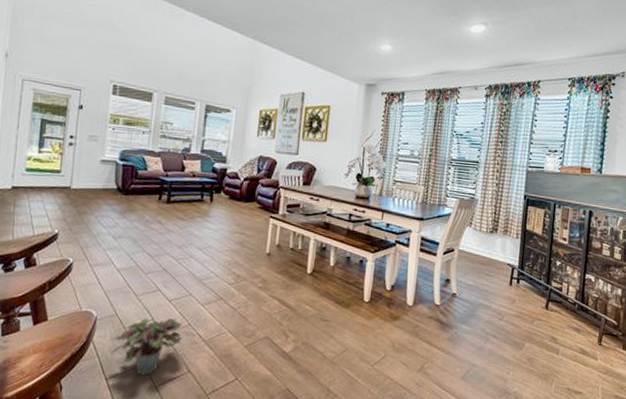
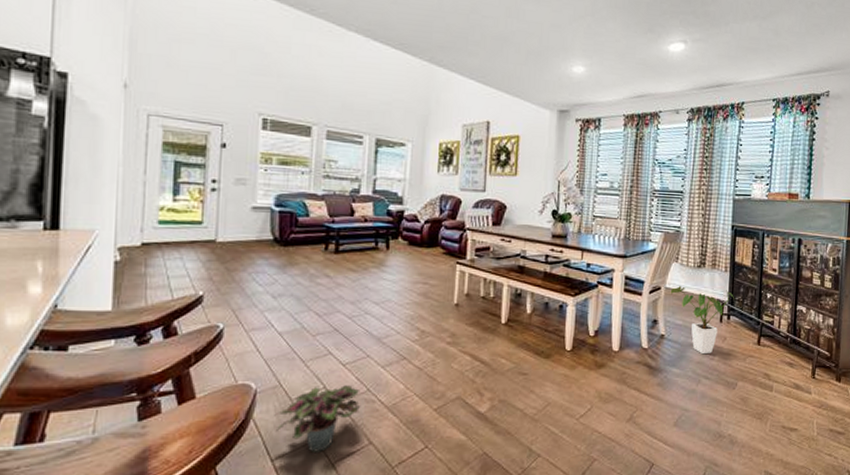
house plant: none [463,249,524,315] -> present [670,286,734,355]

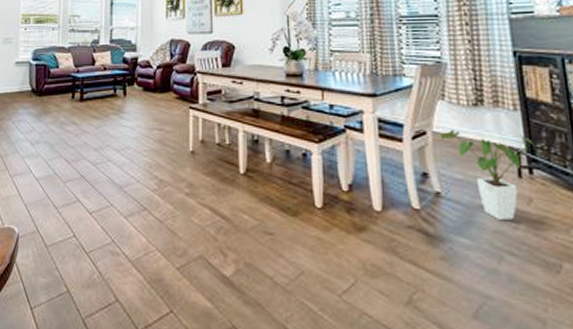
potted plant: present [274,385,361,452] -> none [33,235,107,305]

